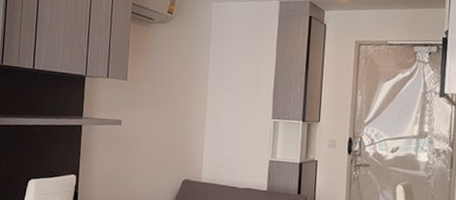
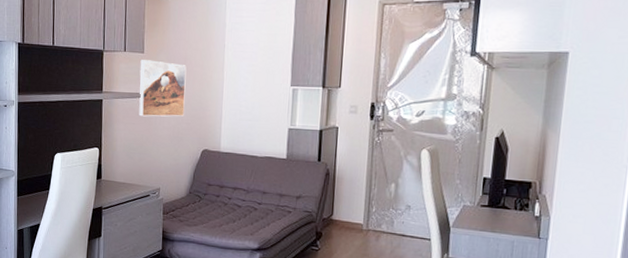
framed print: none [119,87,170,145] -> present [138,60,187,117]

